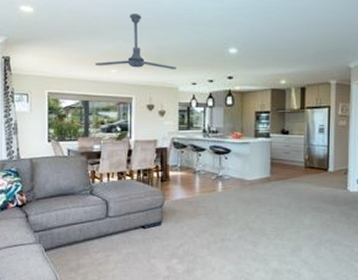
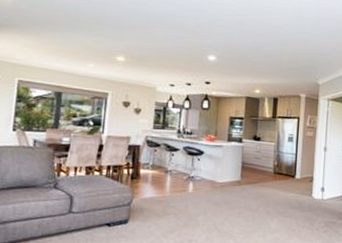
ceiling fan: present [95,14,176,69] -> none [72,13,156,70]

